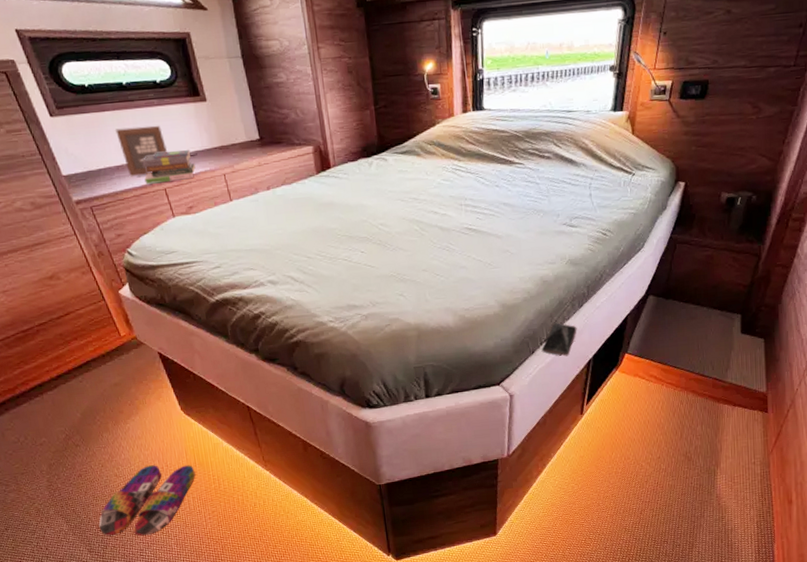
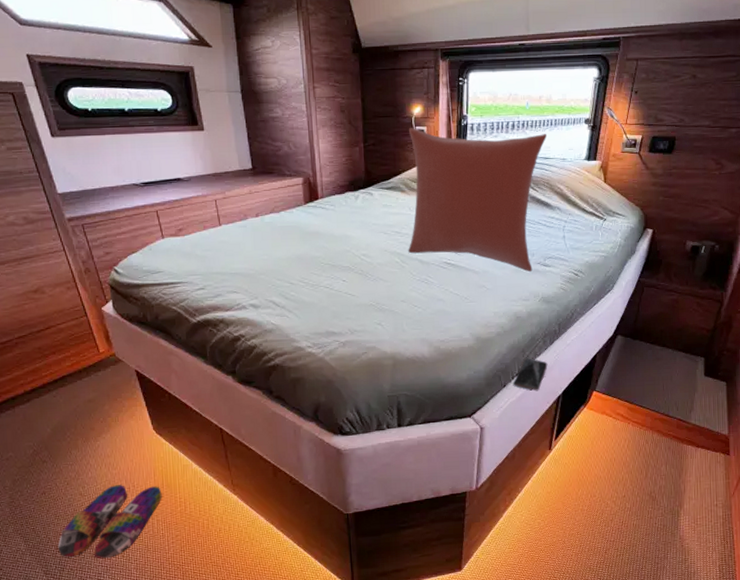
picture frame: present [115,125,168,177] -> none [114,150,163,198]
books: present [142,149,196,184] -> none [137,174,188,206]
pillow: none [421,85,570,234] -> present [408,128,548,273]

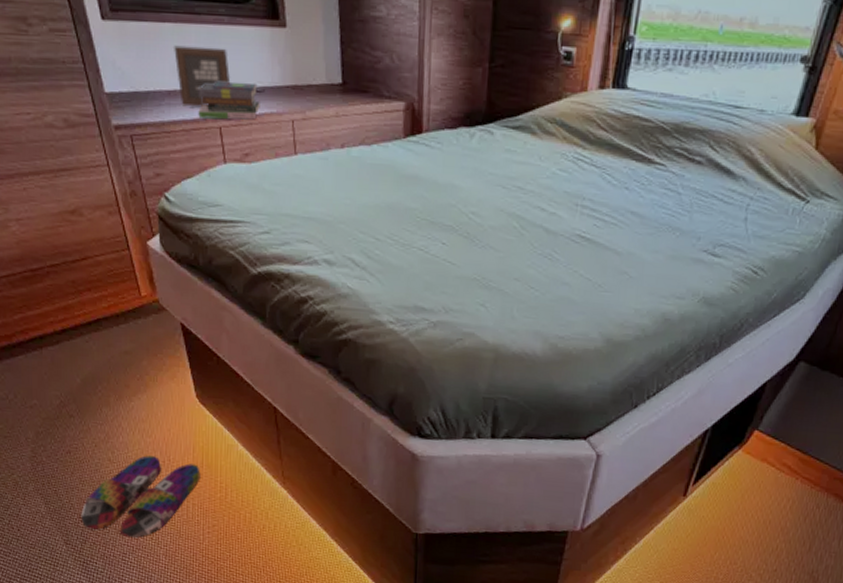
picture frame: none [114,150,163,198] -> present [174,45,231,108]
books: none [137,174,188,206] -> present [198,81,260,120]
pillow: present [408,128,548,273] -> none [531,47,744,262]
smartphone: present [514,358,548,392] -> none [648,374,698,420]

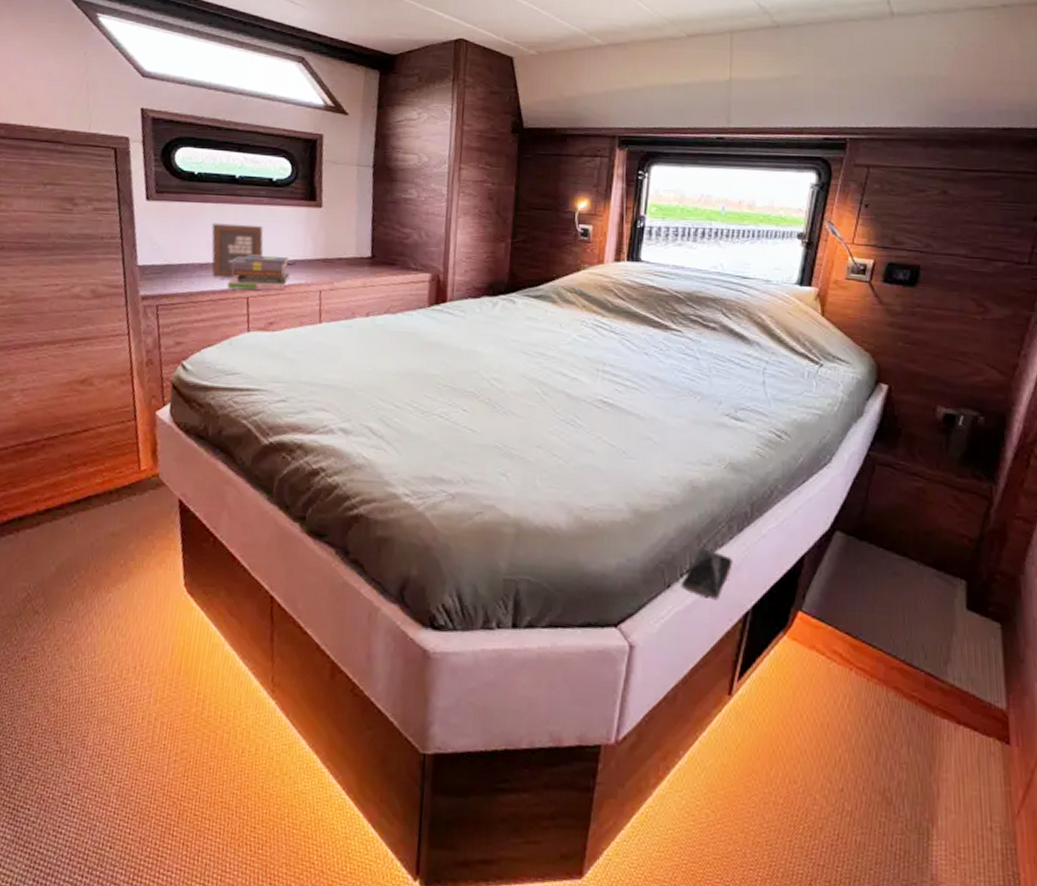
slippers: present [81,455,201,538] -> none [21,660,176,771]
smartphone: none [648,374,698,420] -> present [682,548,733,601]

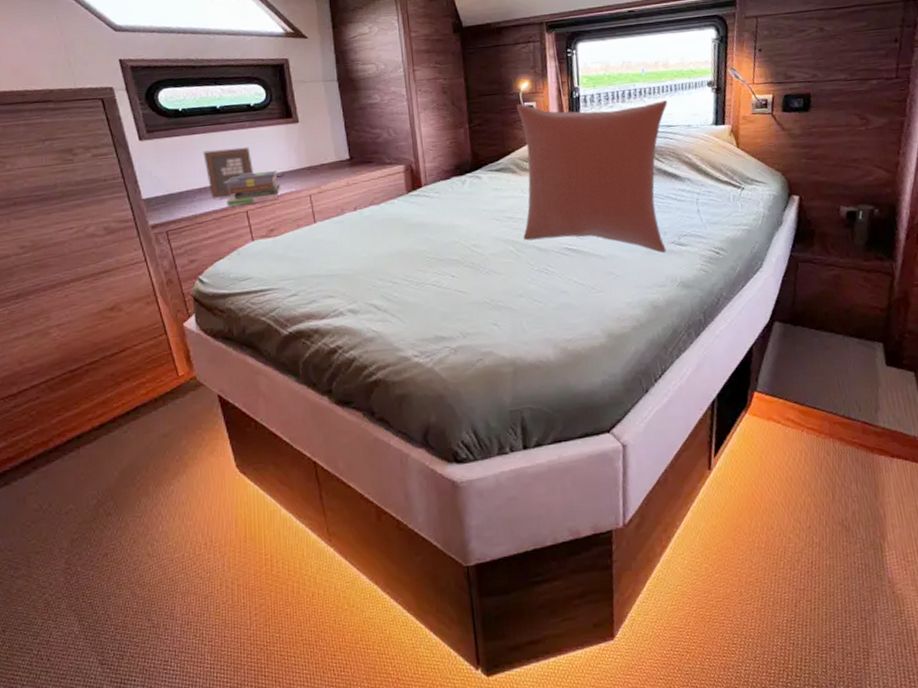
pillow: none [553,225,748,426] -> present [516,100,668,254]
smartphone: present [682,548,733,601] -> none [657,355,696,396]

